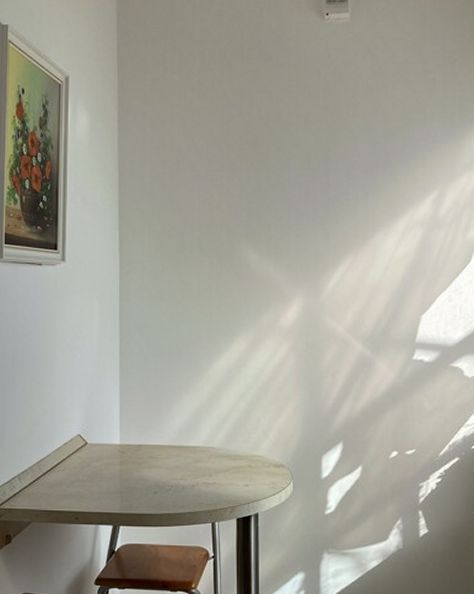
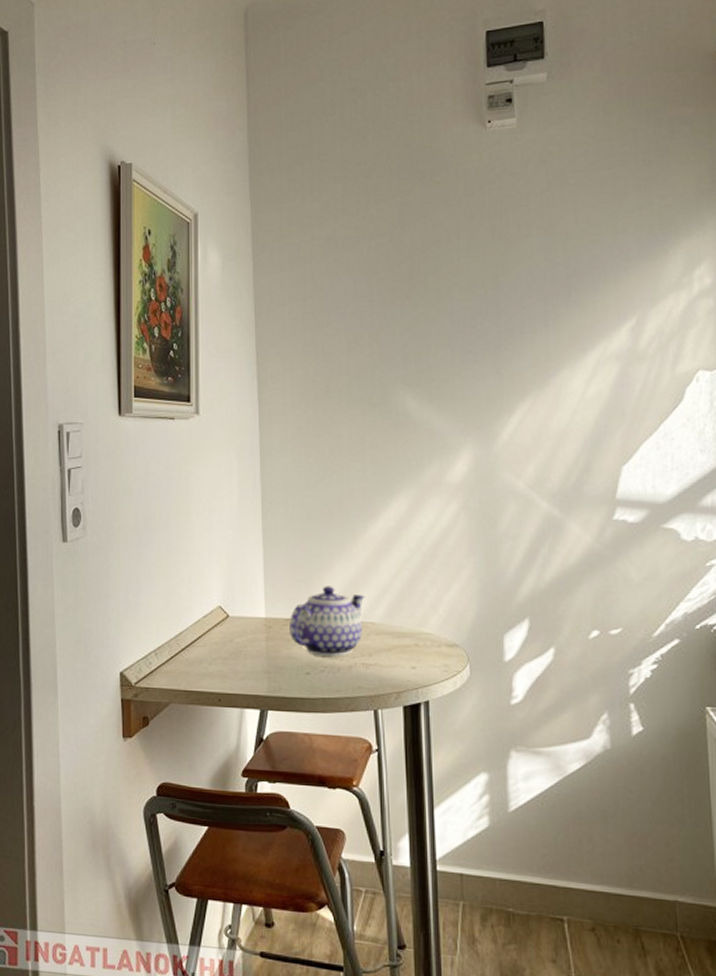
teapot: none [141,415,208,478] -> present [289,585,365,658]

